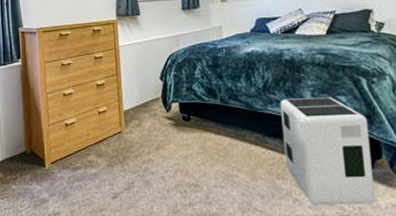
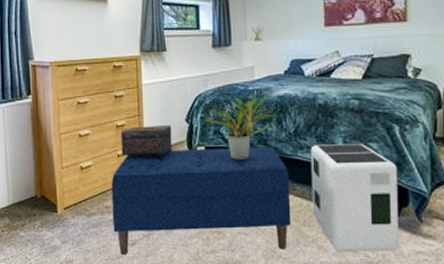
bench: none [93,102,266,208] -> present [111,147,292,256]
decorative box: none [101,82,149,113] -> present [120,124,172,156]
potted plant: none [178,52,250,116] -> present [205,95,281,161]

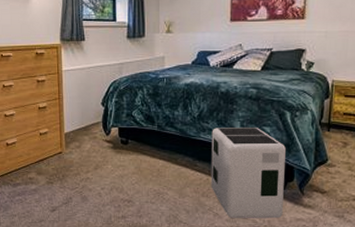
bench: present [111,147,292,256] -> none [34,129,193,220]
decorative box: present [120,124,172,156] -> none [42,107,89,134]
potted plant: present [205,95,281,161] -> none [119,82,187,141]

